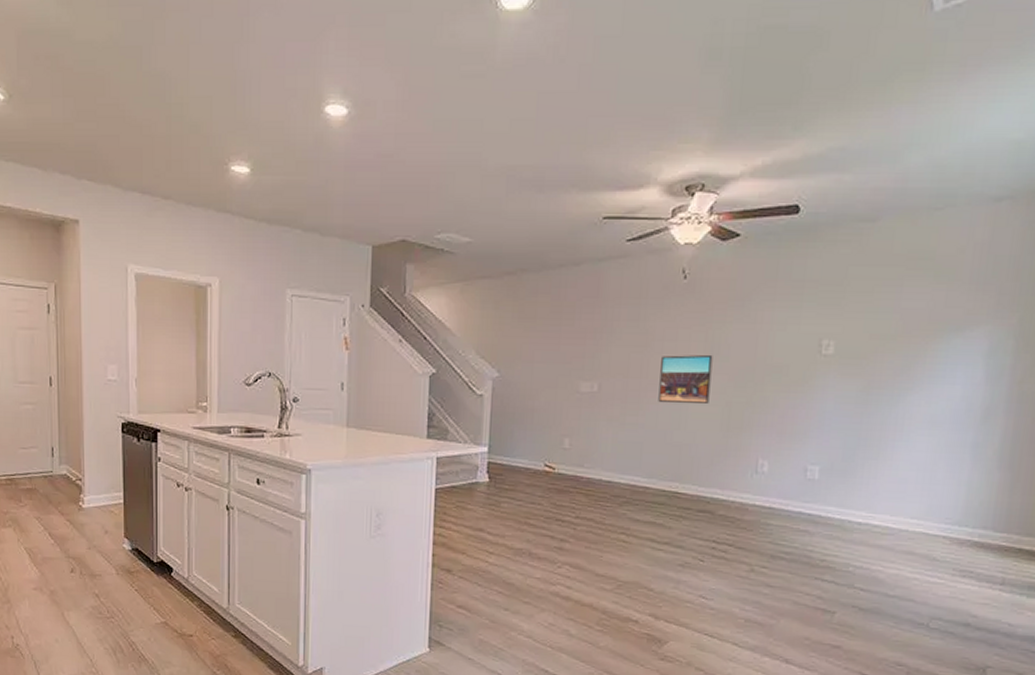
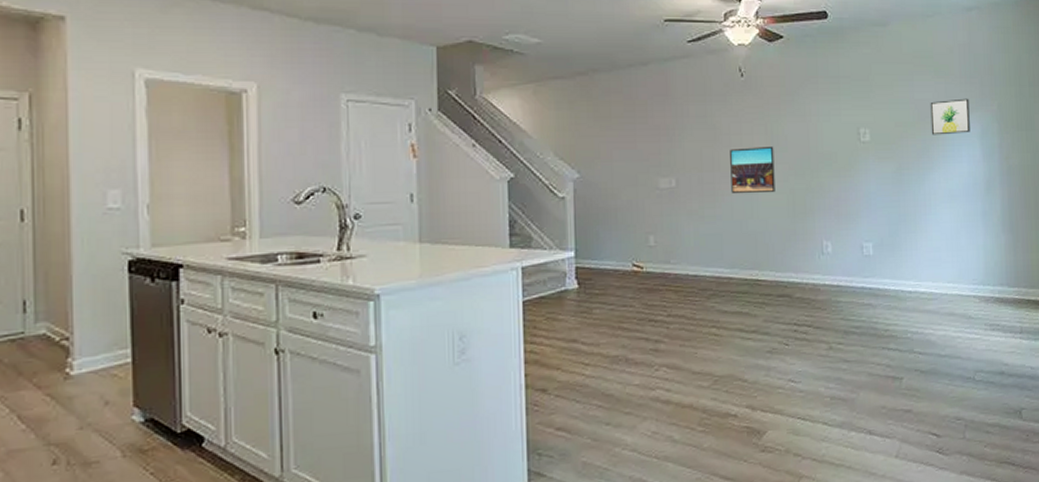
wall art: none [917,309,978,352] -> present [930,98,970,135]

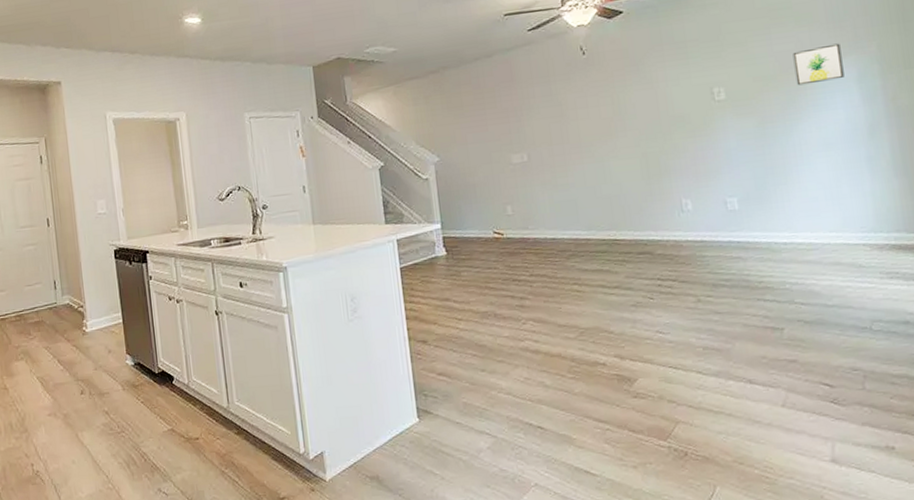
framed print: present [730,145,775,193] -> none [577,114,627,162]

